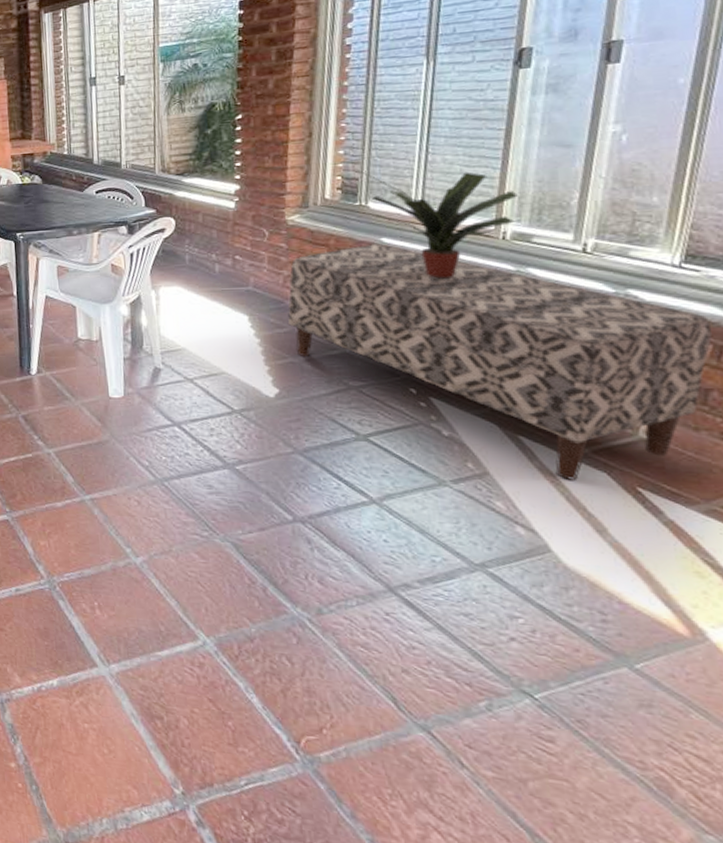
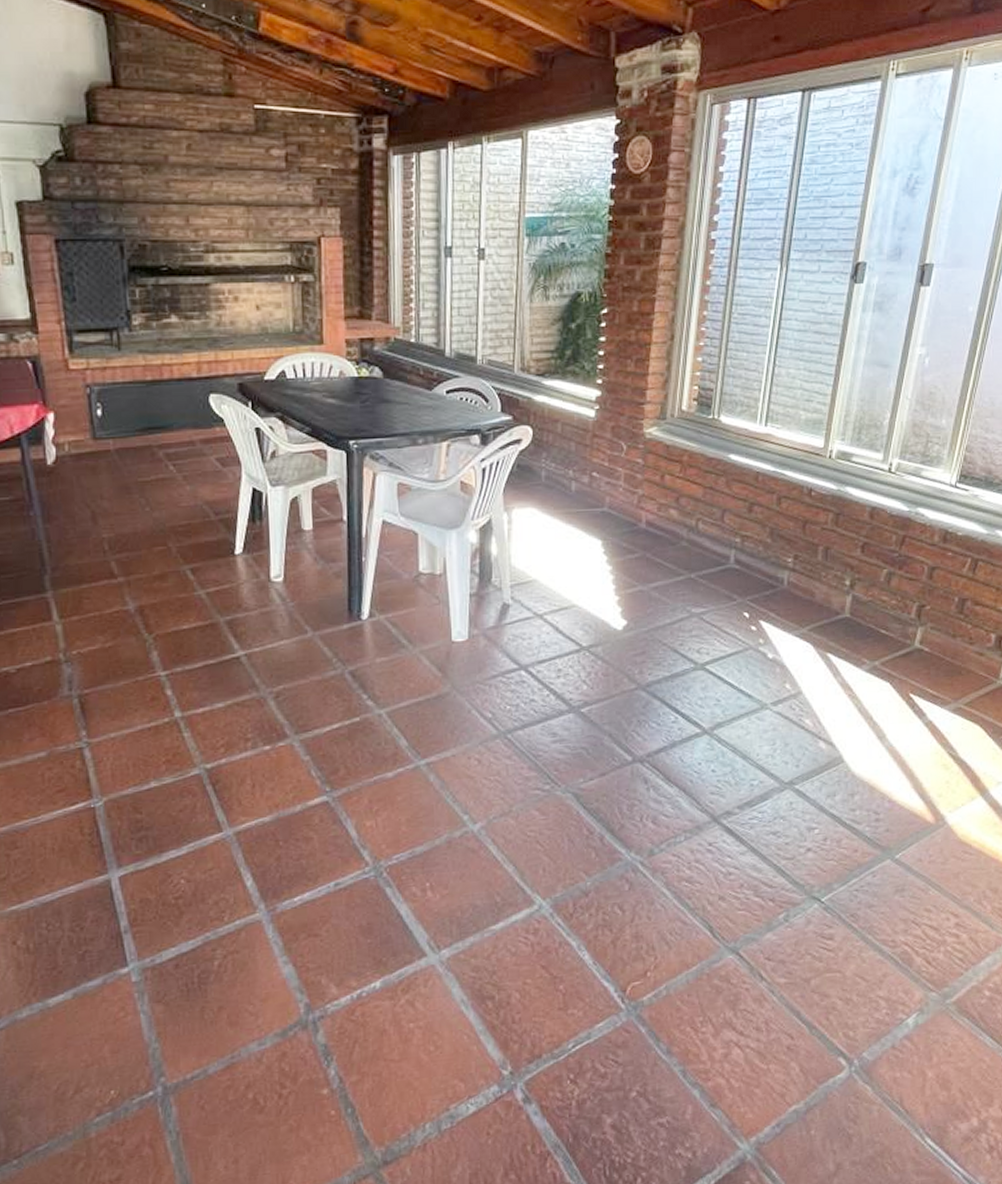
bench: present [287,244,712,480] -> none [639,461,971,692]
potted plant: present [357,170,518,279] -> none [712,380,844,498]

